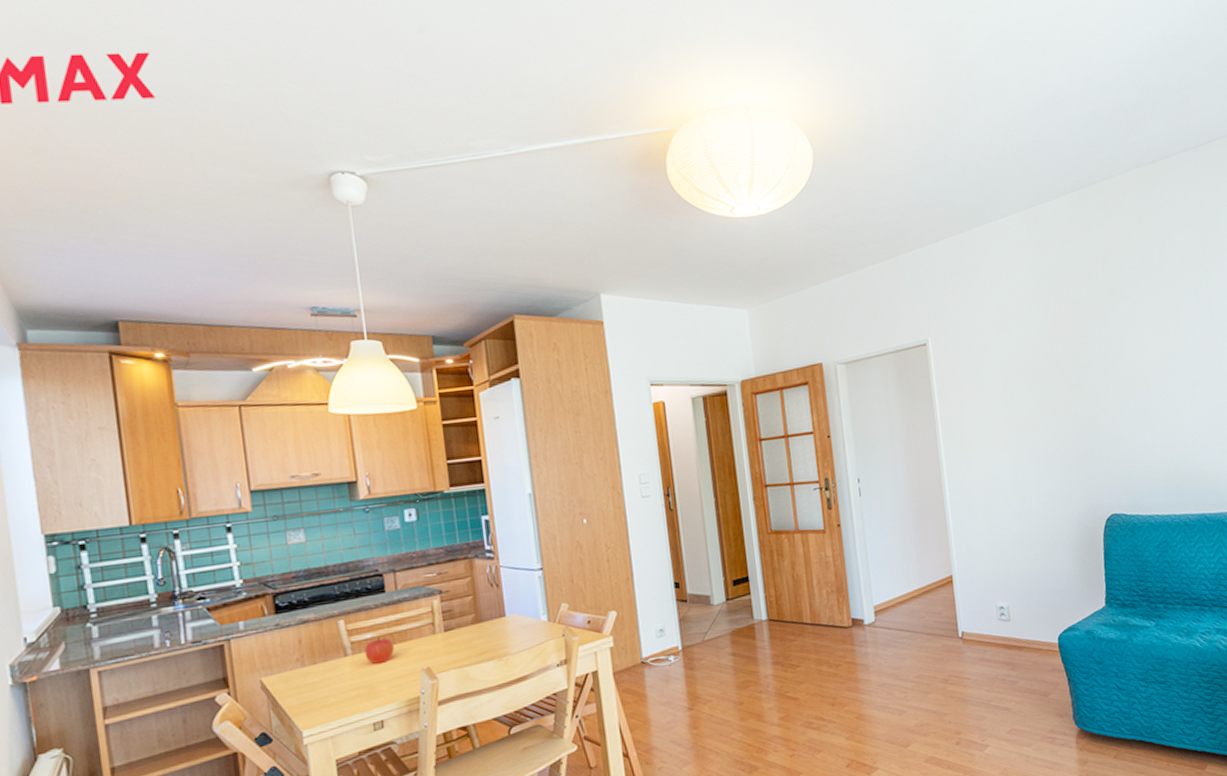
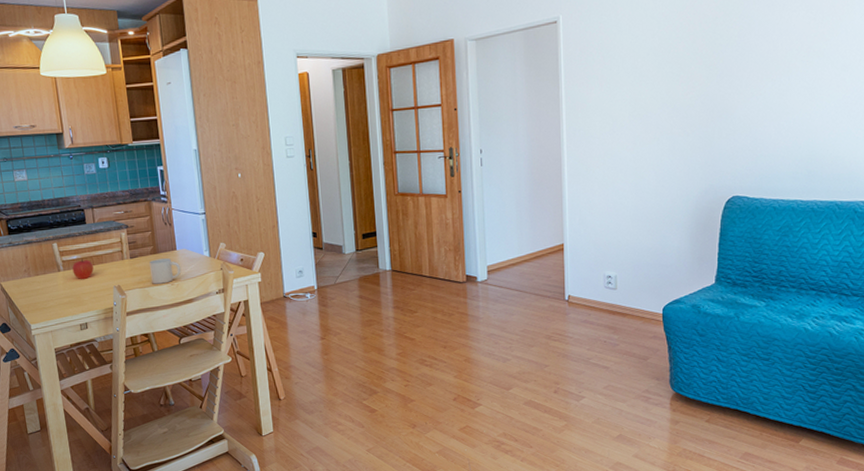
mug: none [468,627,512,662] -> present [148,258,182,284]

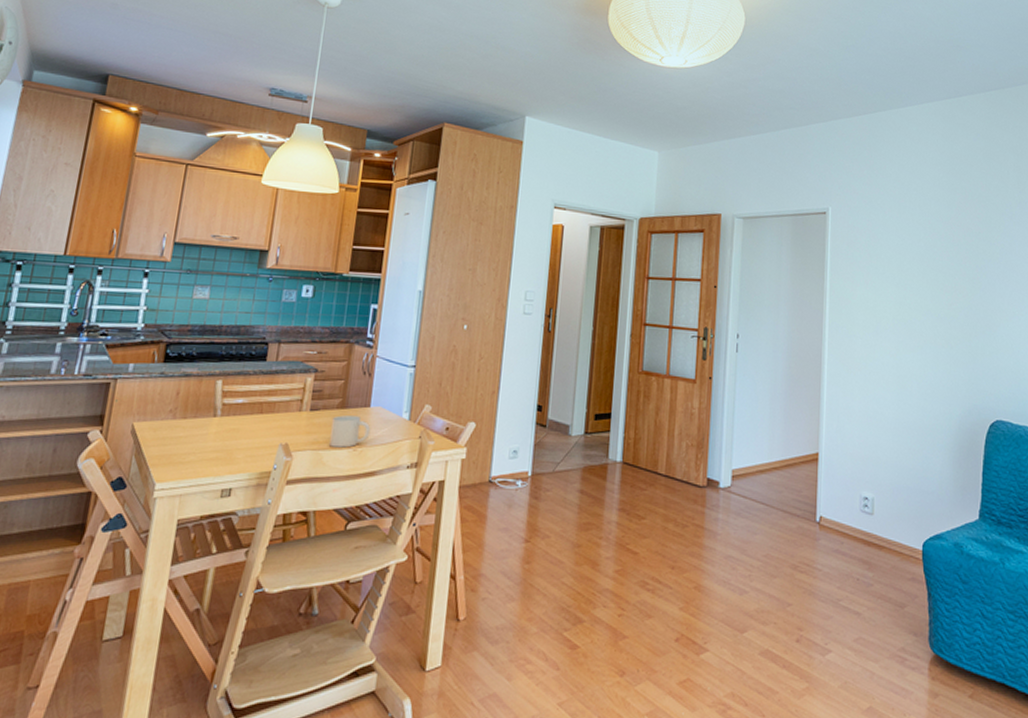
fruit: present [72,259,94,280] -> none [232,404,261,432]

